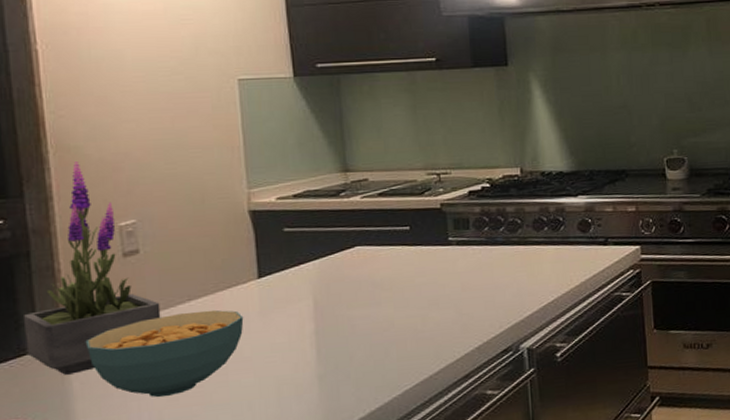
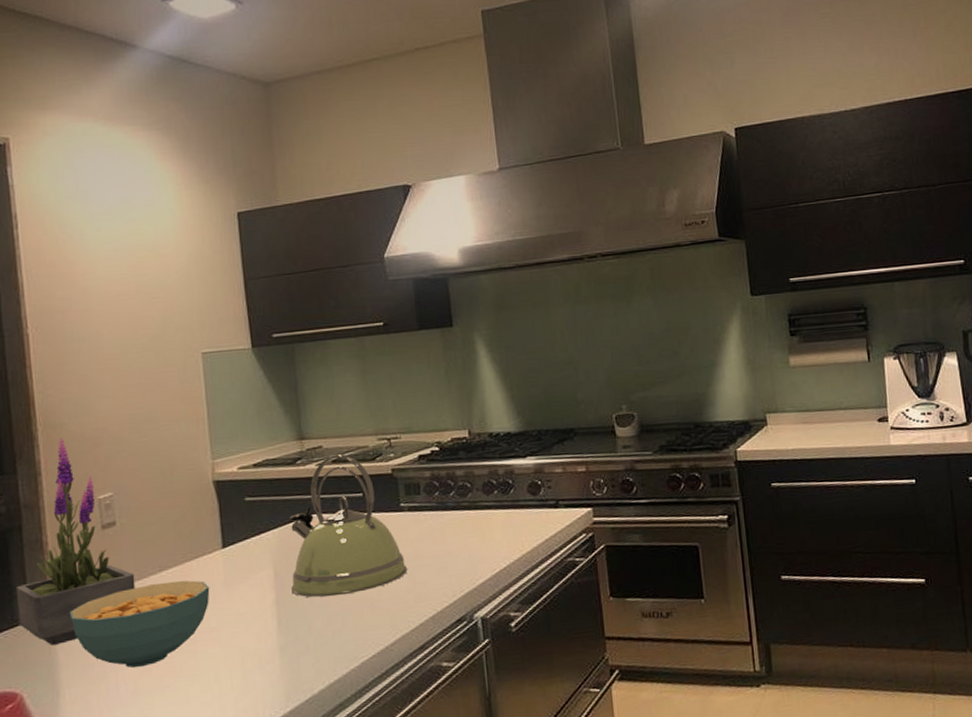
kettle: none [331,187,453,328] -> present [289,454,407,598]

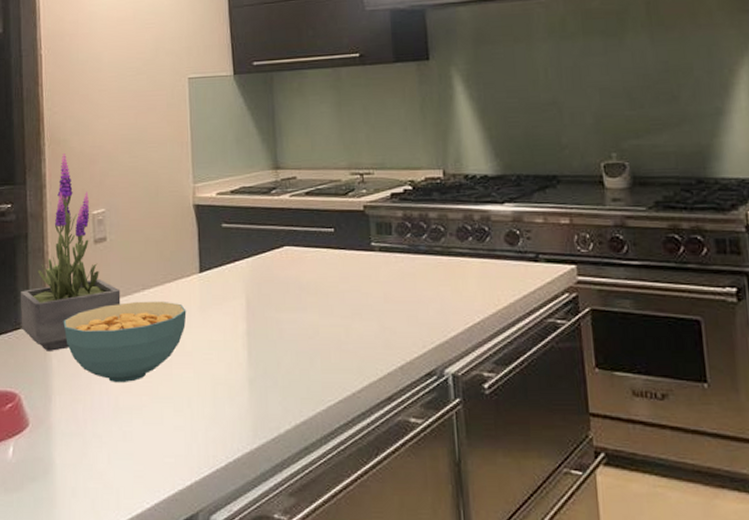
kettle: present [289,454,407,598] -> none [262,187,376,333]

